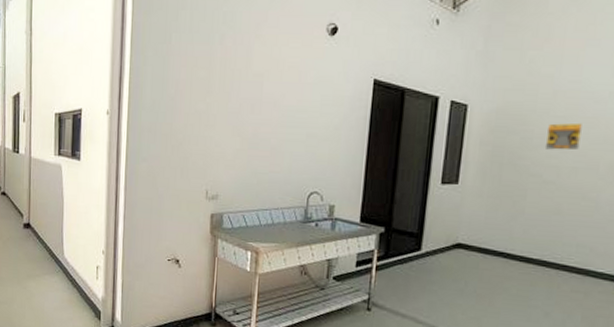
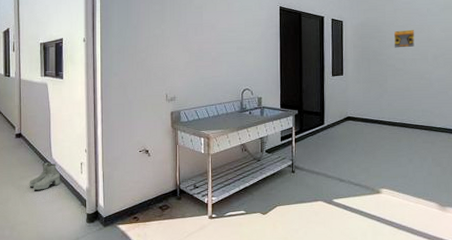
boots: none [37,260,73,294] -> present [29,161,61,190]

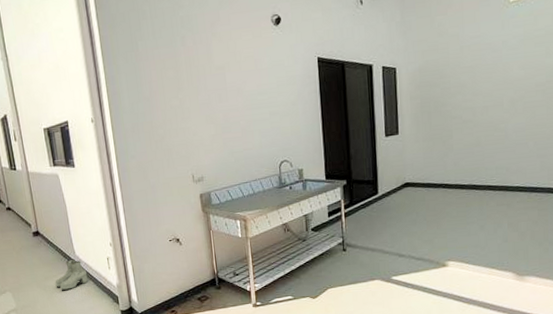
wall decoration: present [394,29,415,48] -> none [460,69,486,95]

